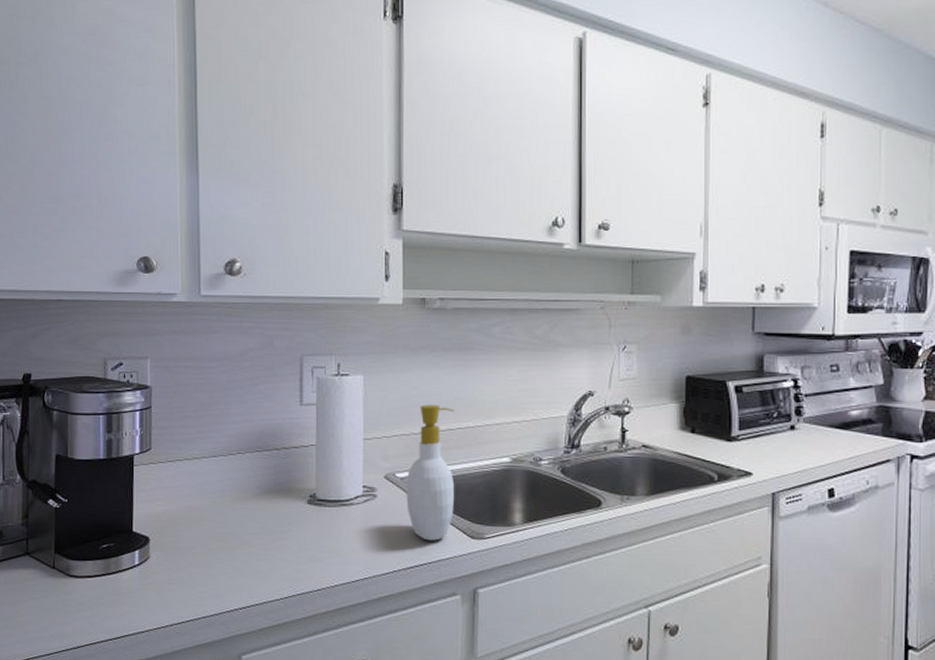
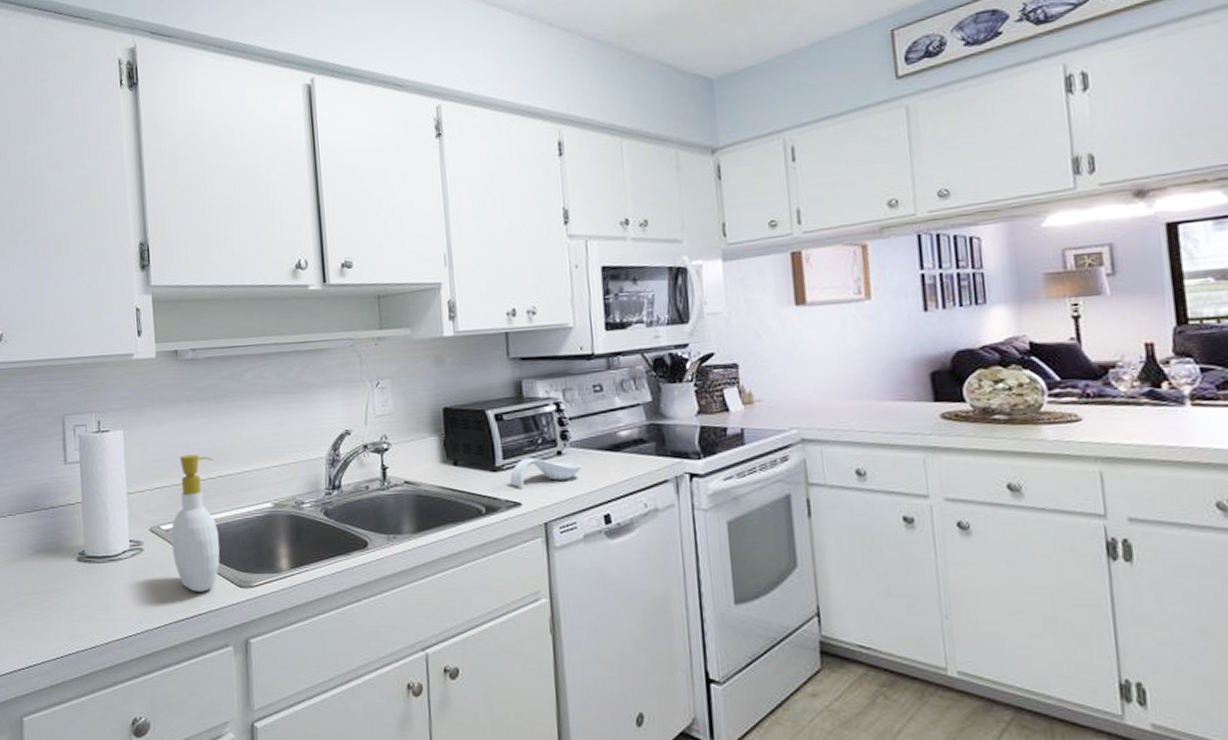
spoon rest: none [744,430,812,457] -> present [510,458,582,487]

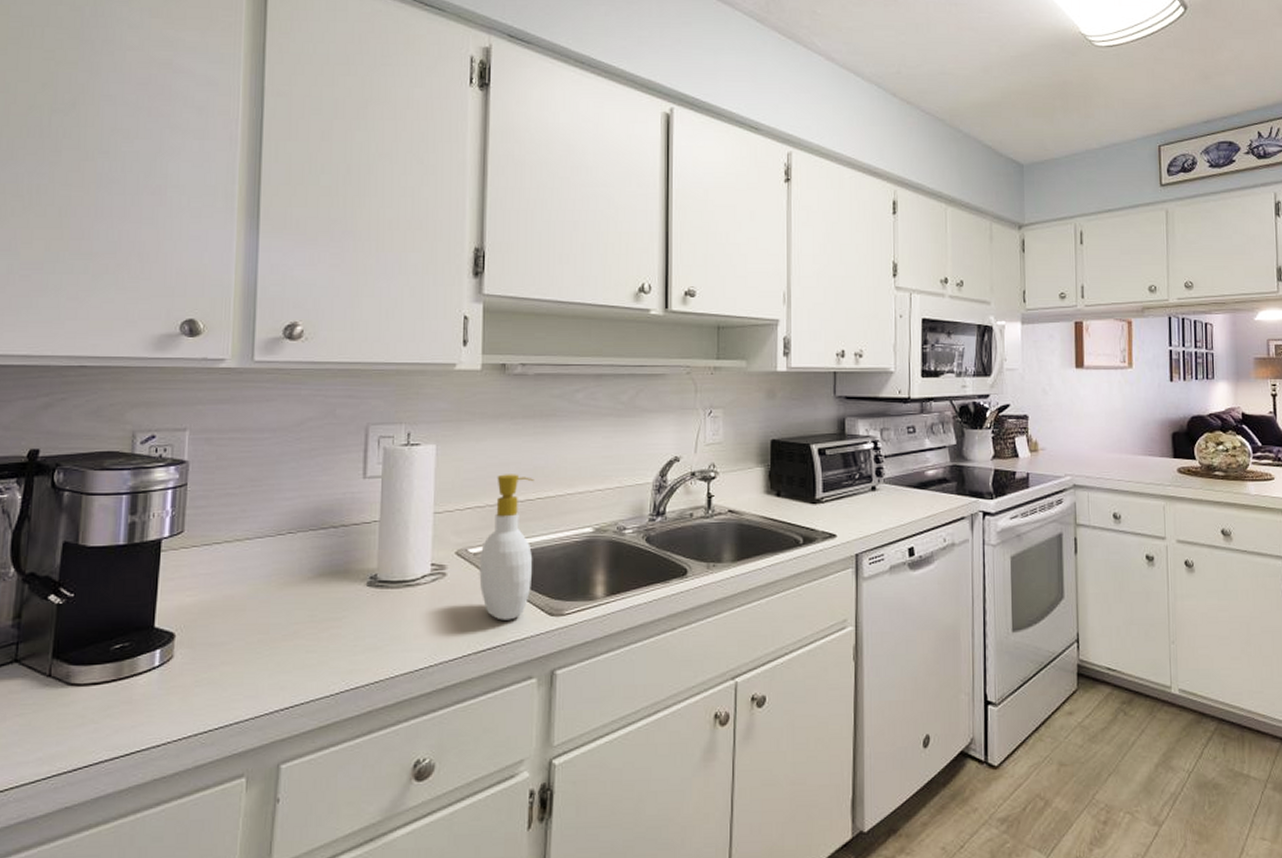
spoon rest: present [510,458,582,487] -> none [828,492,892,519]

